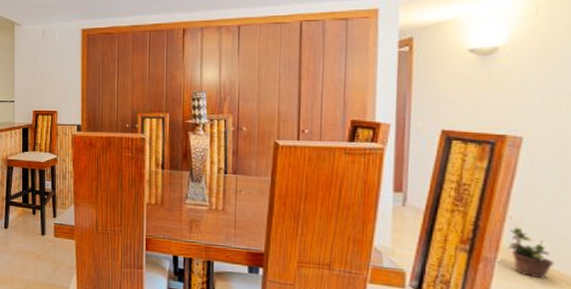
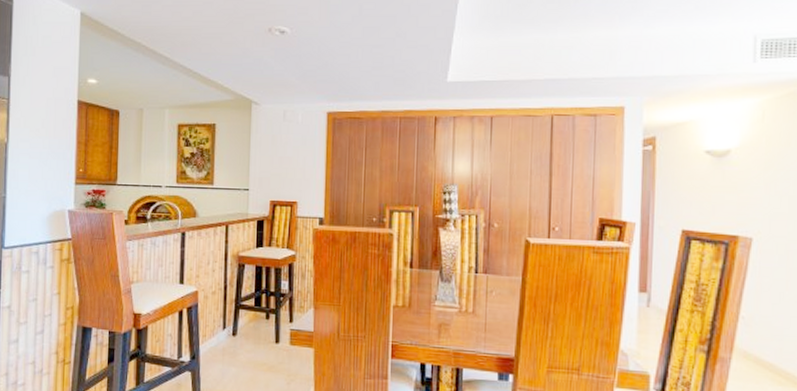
potted plant: present [508,227,554,280] -> none [741,326,781,379]

